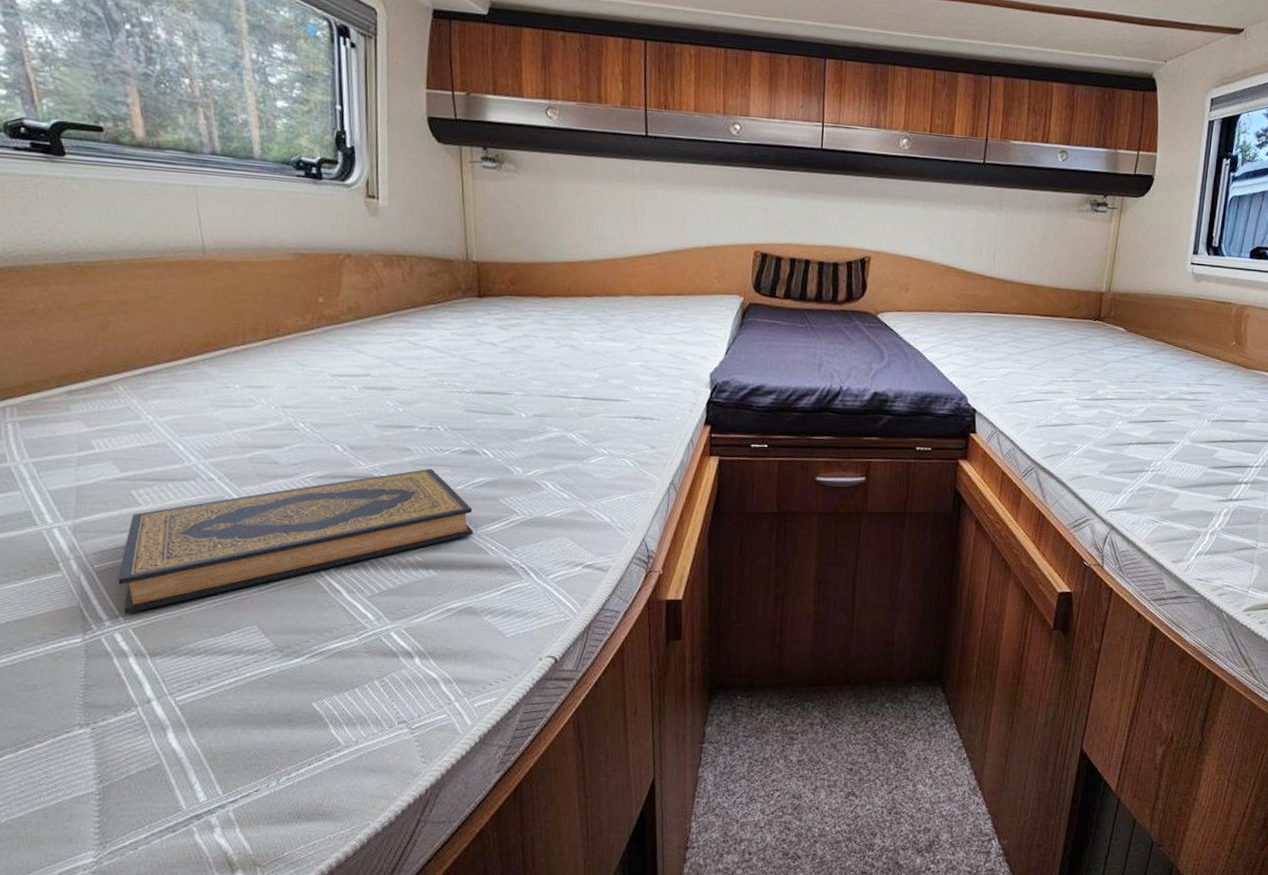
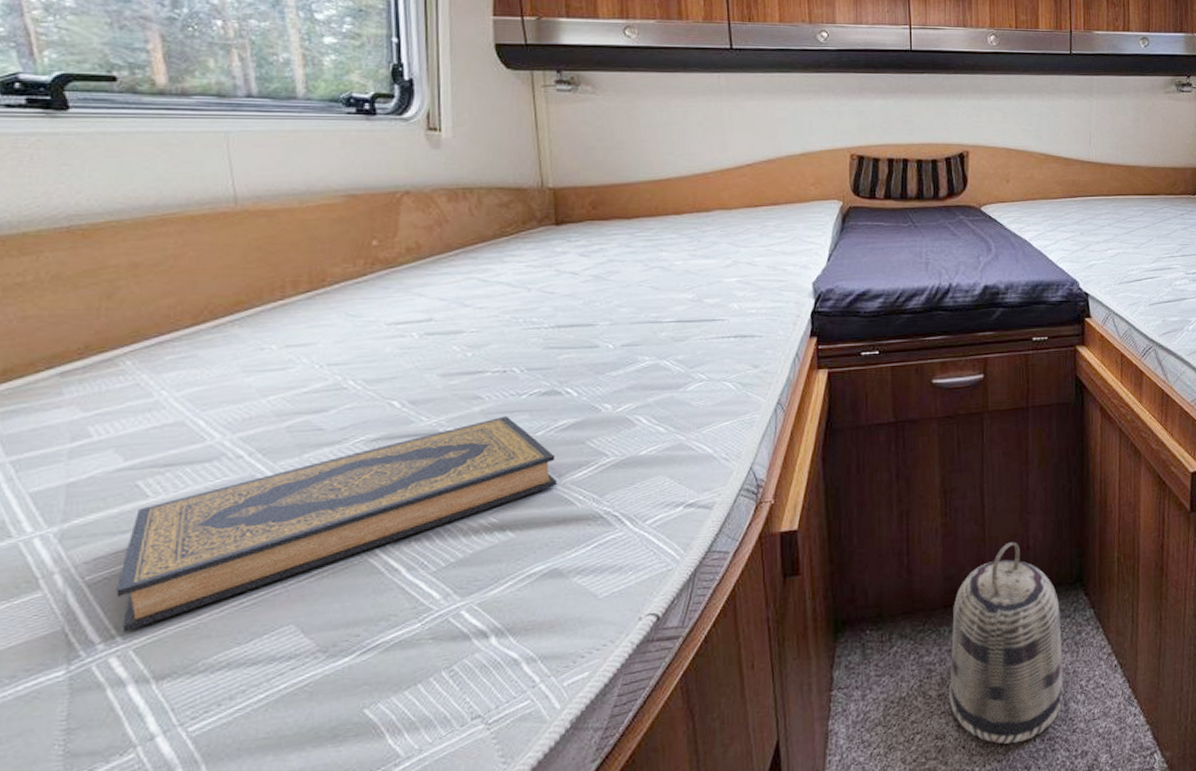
basket: none [807,635,918,812] -> present [948,542,1064,744]

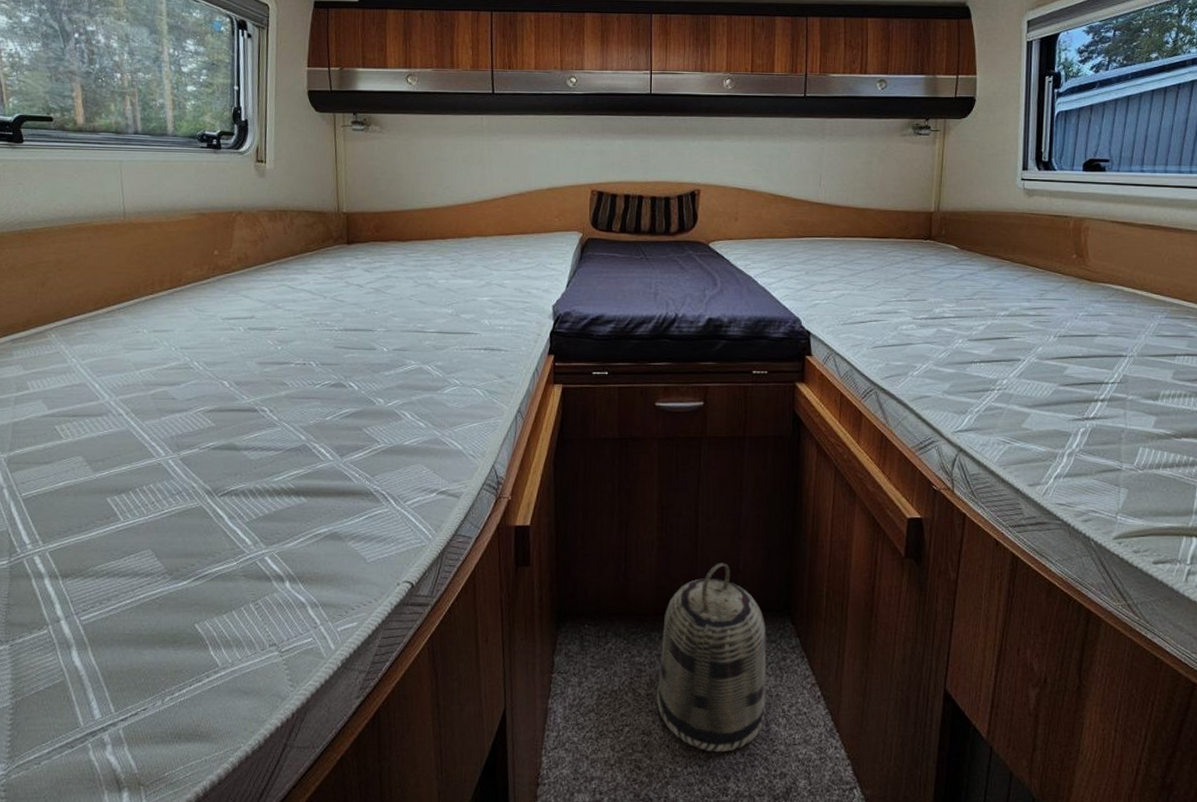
hardback book: present [116,415,557,632] -> none [40,401,339,538]

